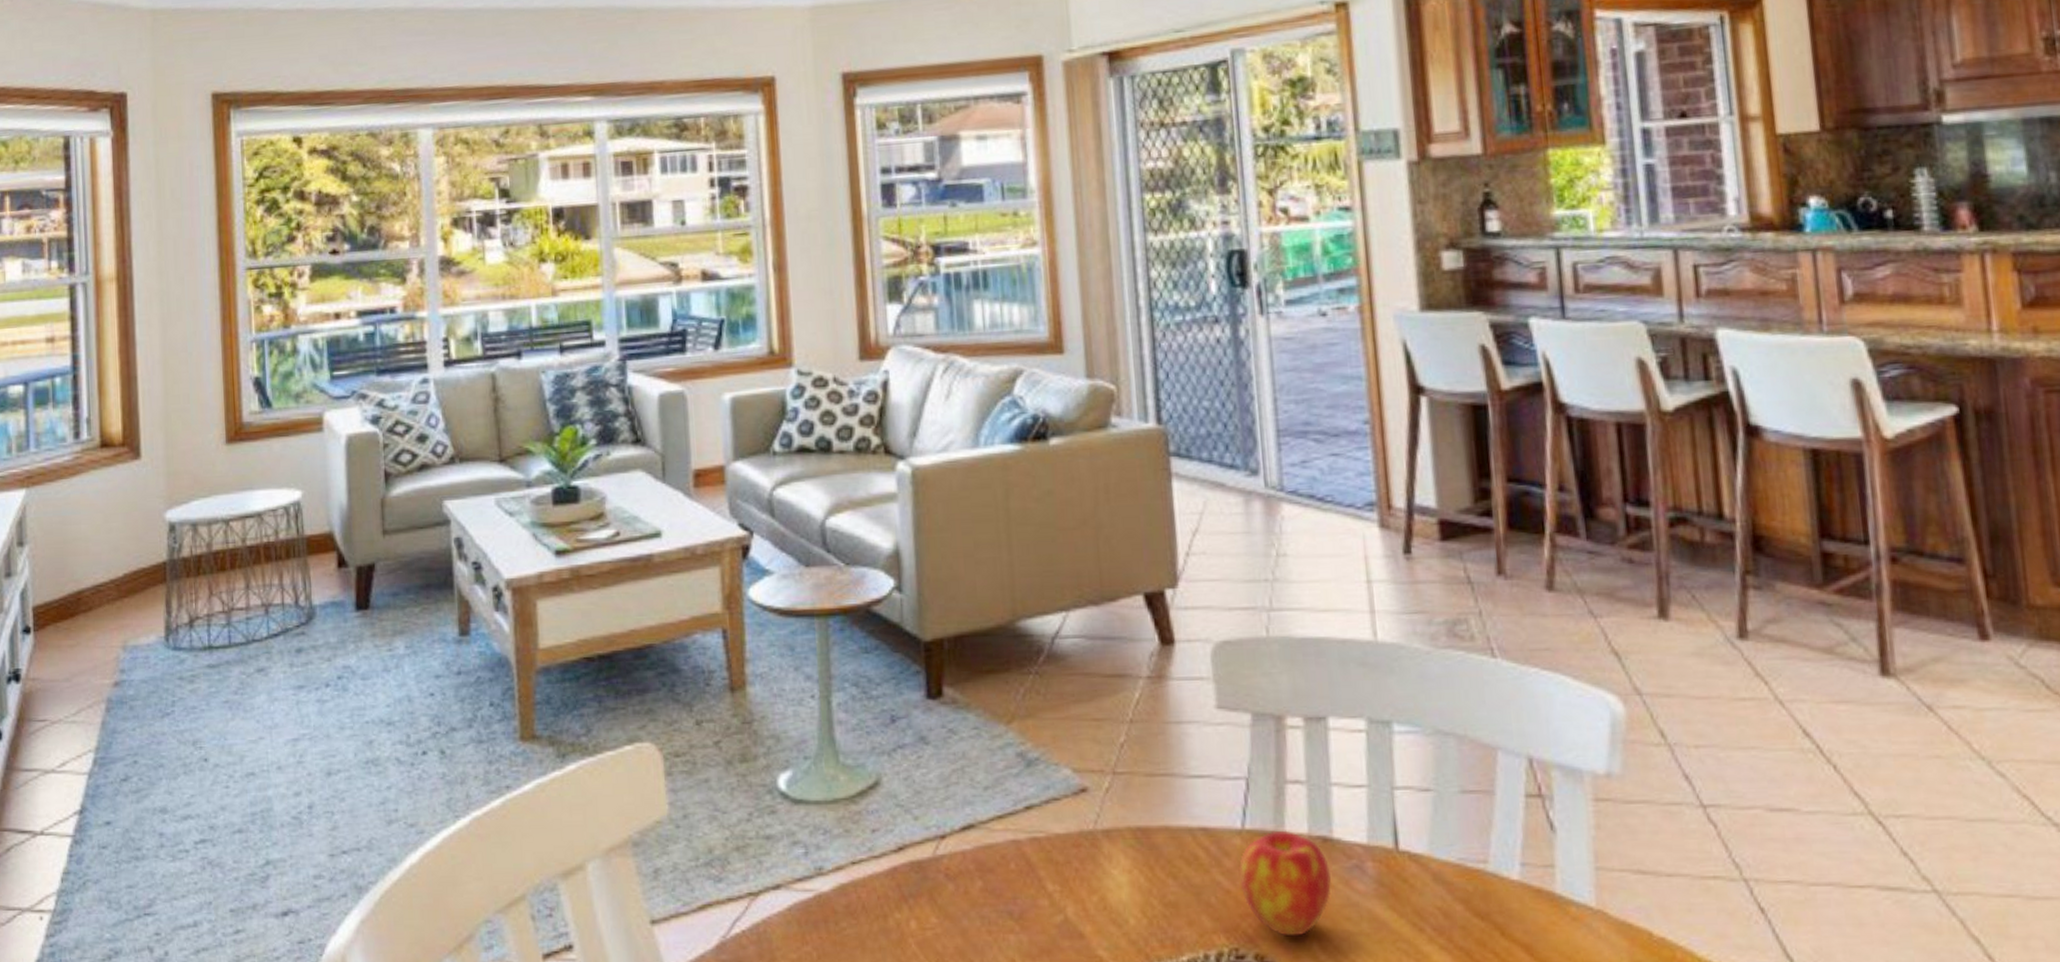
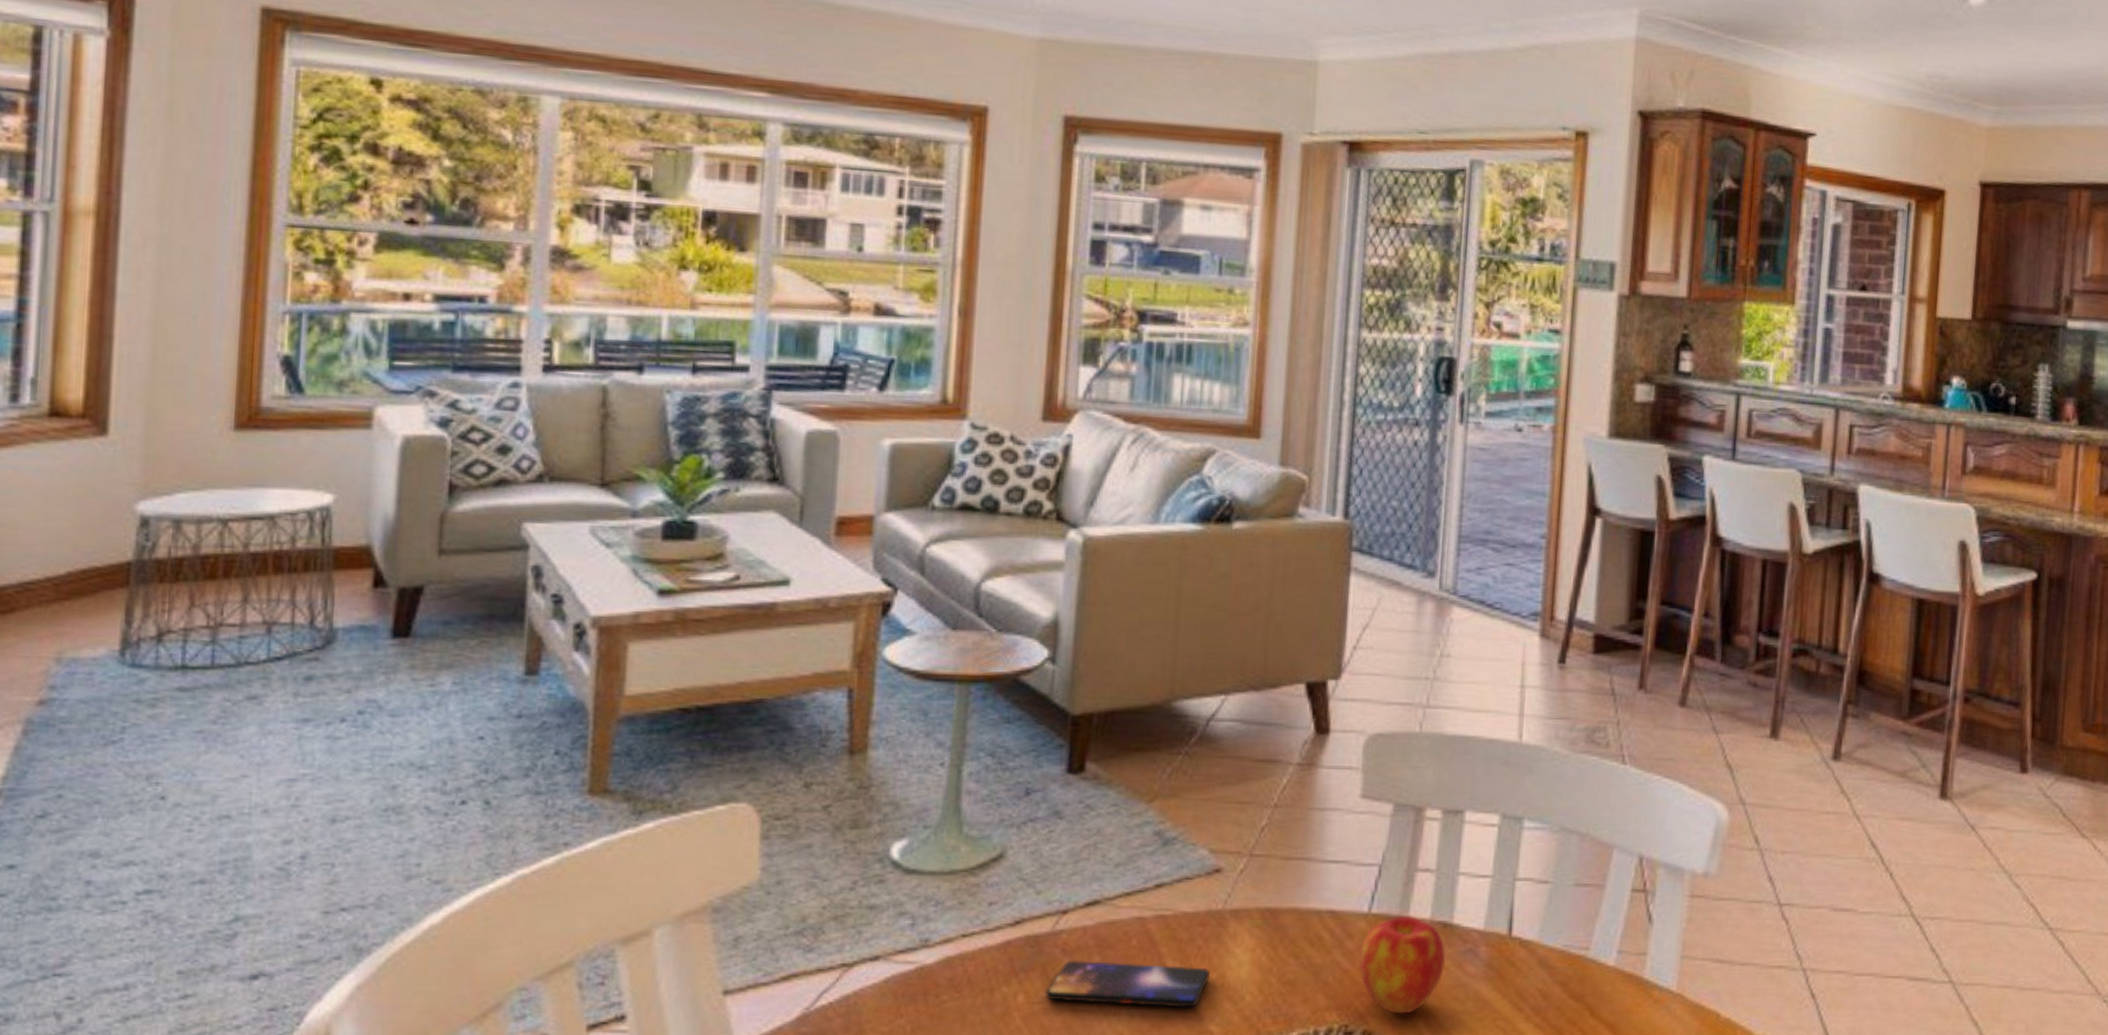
smartphone: none [935,885,1091,932] -> present [1045,961,1210,1008]

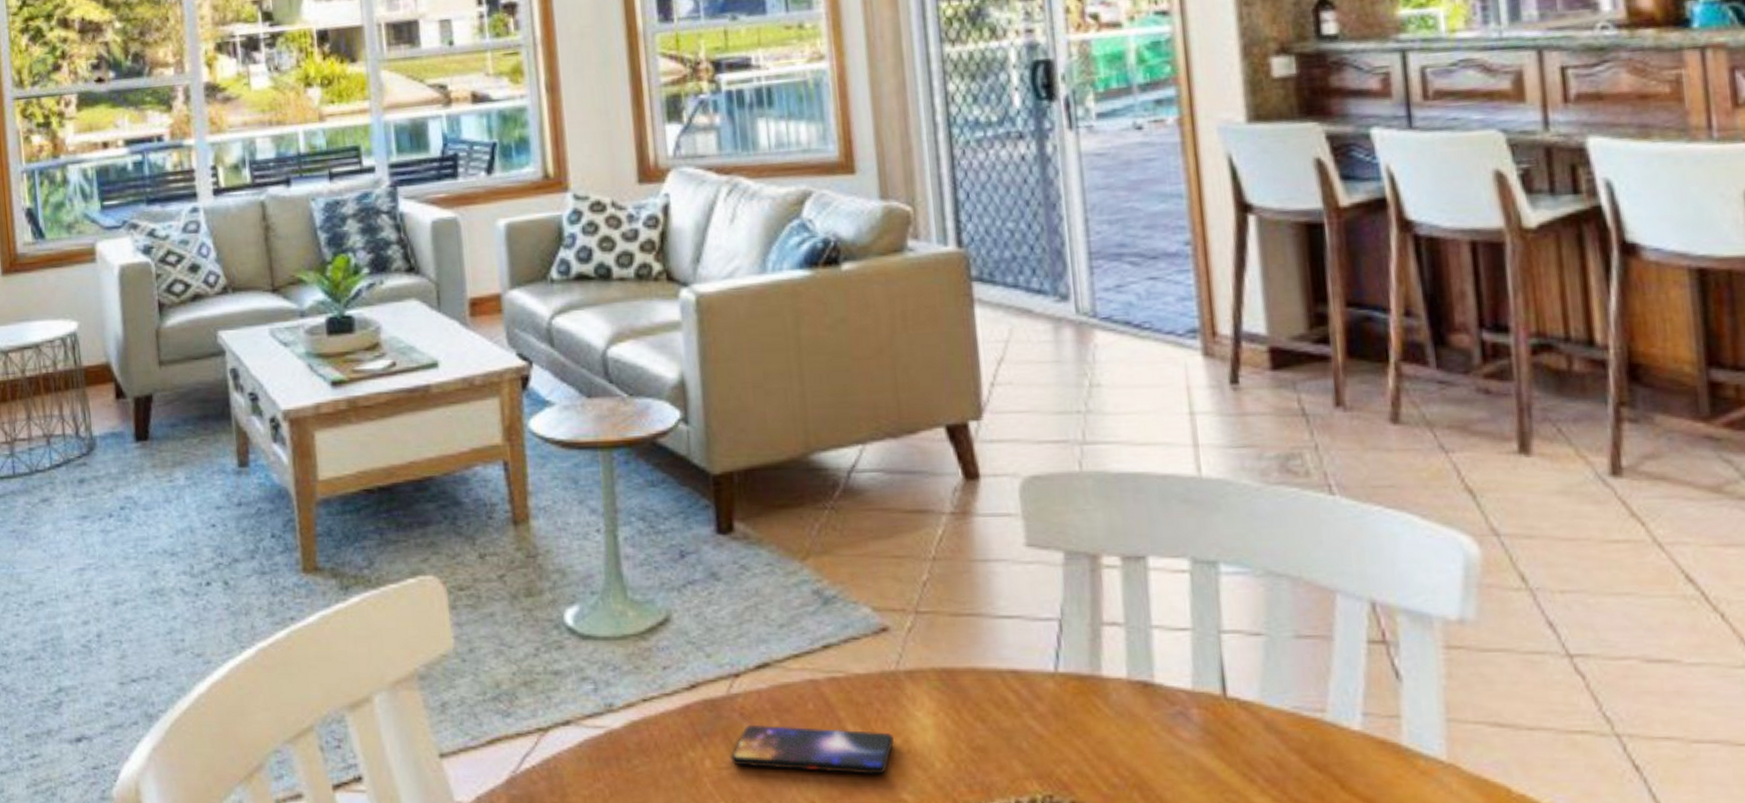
apple: present [1358,915,1447,1014] -> none [1051,674,1153,784]

